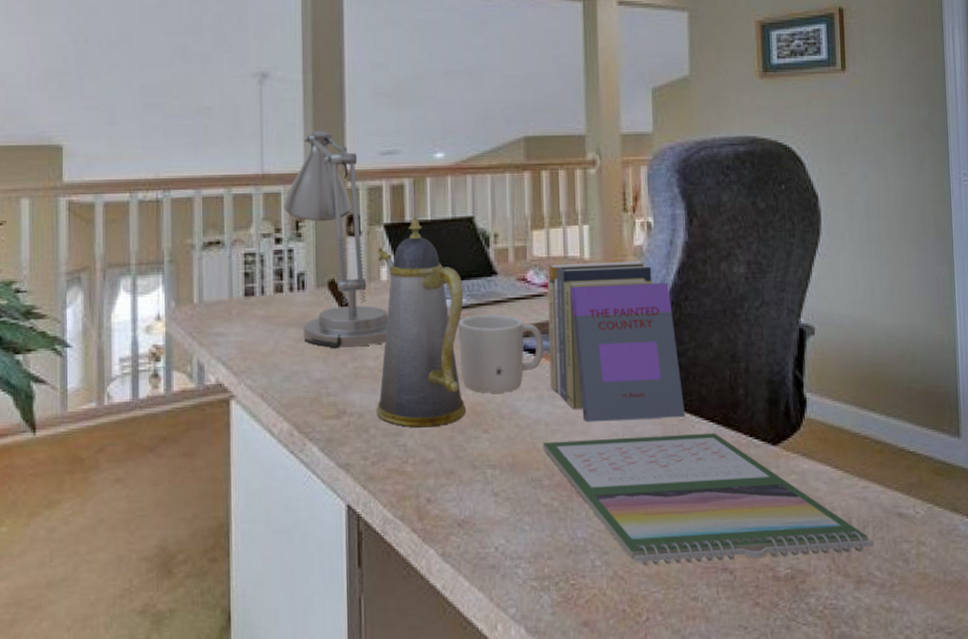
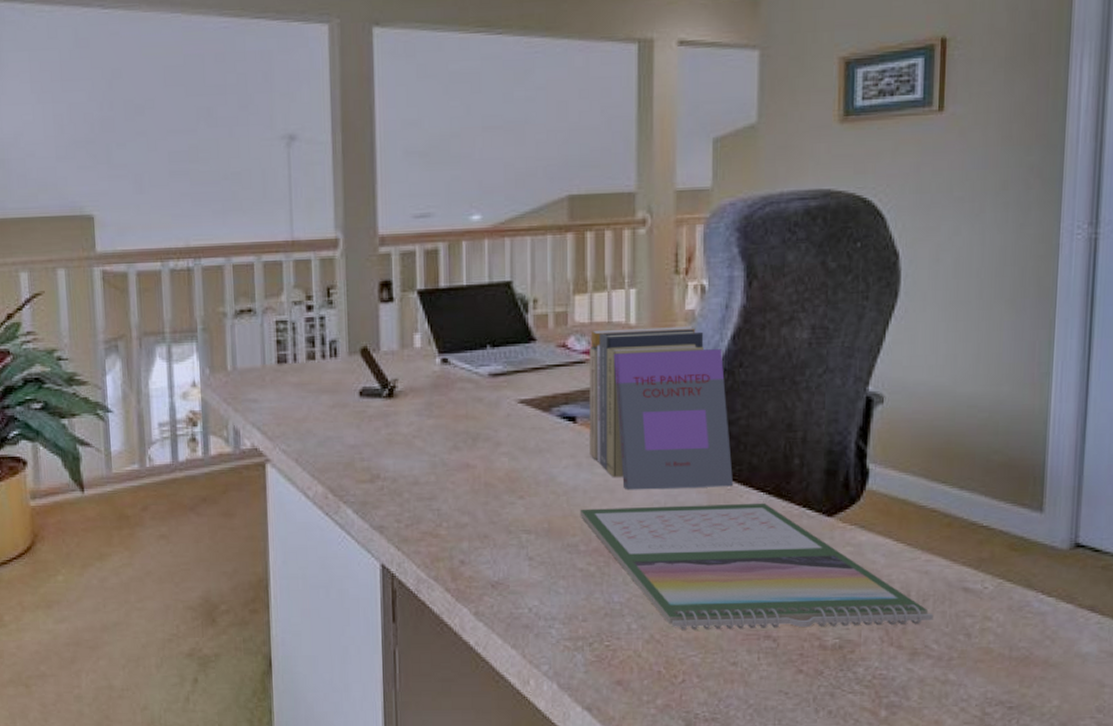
desk lamp: present [284,130,388,349] -> none [315,193,422,415]
coffee pot: present [376,216,467,428] -> none [410,281,502,493]
mug: present [458,314,544,393] -> none [494,381,584,460]

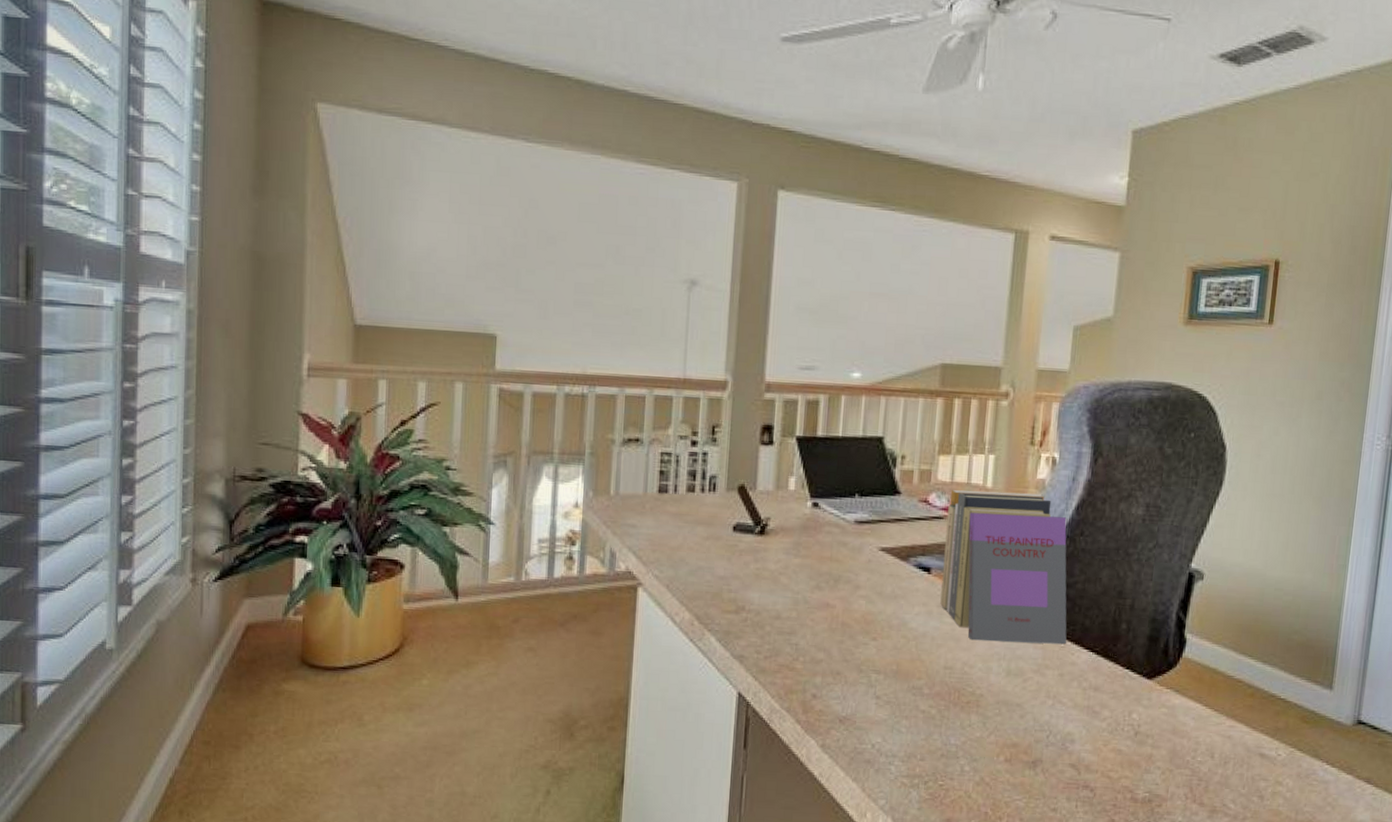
calendar: present [579,502,934,631] -> none [926,654,1233,784]

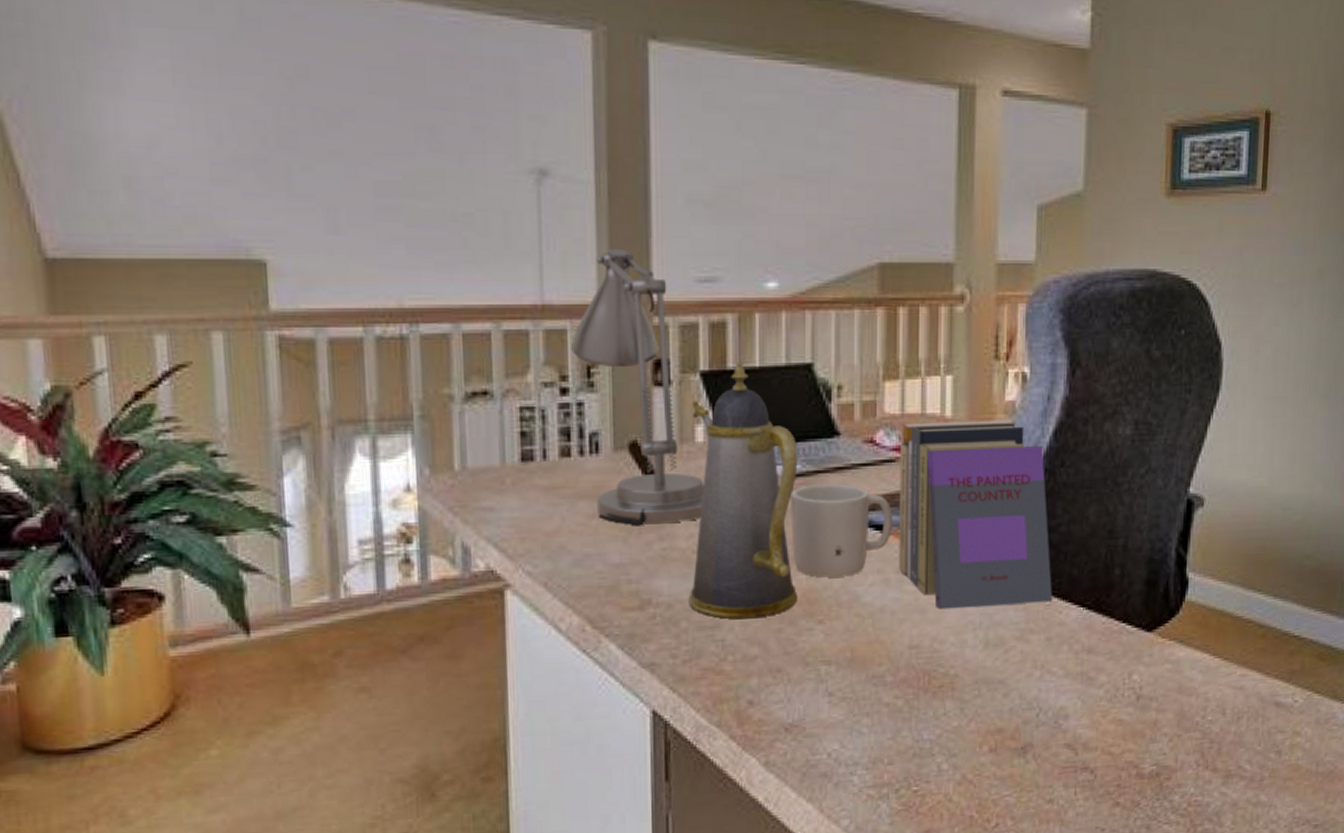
desk lamp: none [702,340,792,550] -> present [571,248,704,527]
coffee pot: none [773,431,867,630] -> present [688,362,798,619]
mug: none [856,530,939,606] -> present [790,484,893,578]

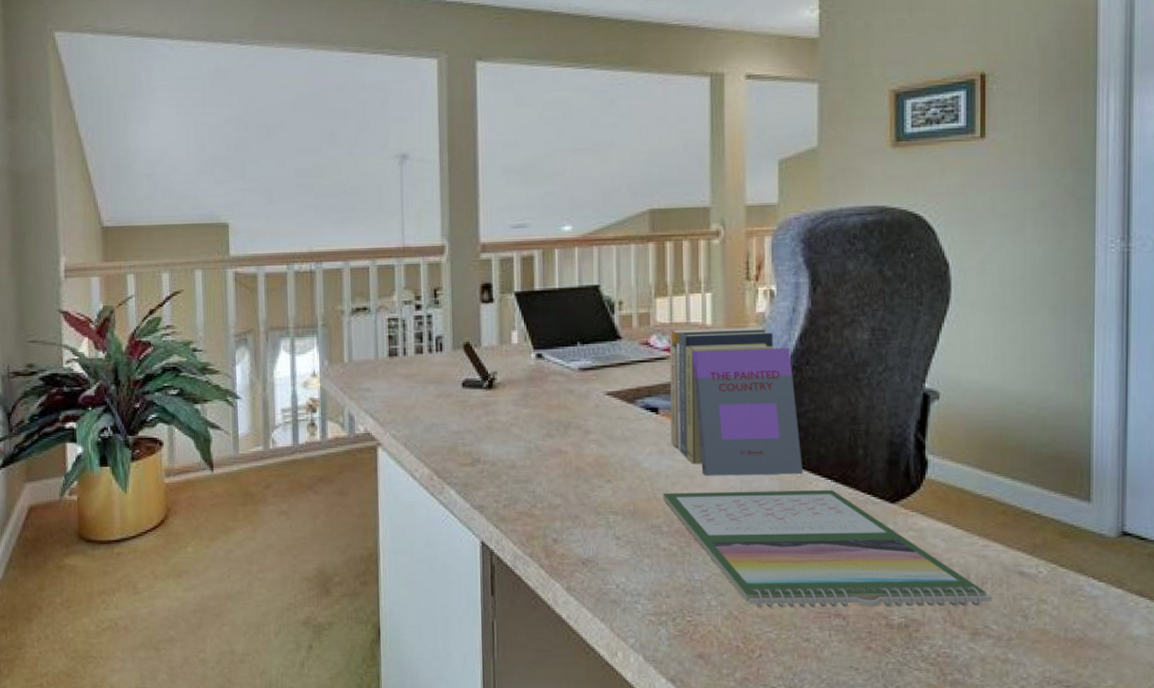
desk lamp: present [571,248,704,527] -> none [423,206,518,405]
coffee pot: present [688,362,798,619] -> none [507,285,591,476]
mug: present [790,484,893,578] -> none [584,376,666,447]
calendar: none [887,619,1247,768] -> present [662,489,992,608]

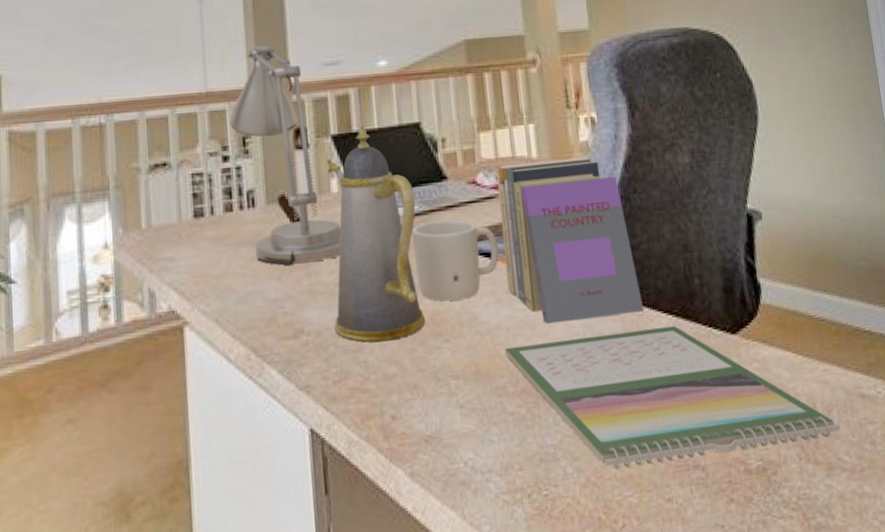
desk lamp: none [423,206,518,405] -> present [229,44,341,266]
coffee pot: none [507,285,591,476] -> present [326,125,426,342]
mug: none [584,376,666,447] -> present [411,219,499,302]

